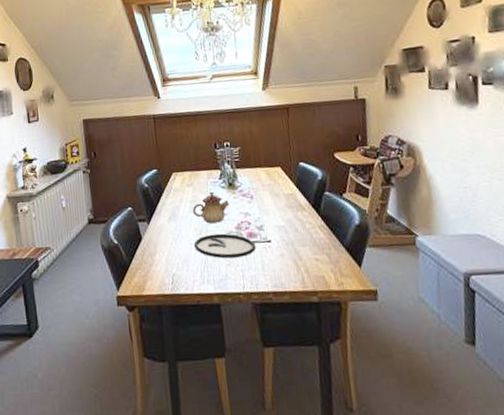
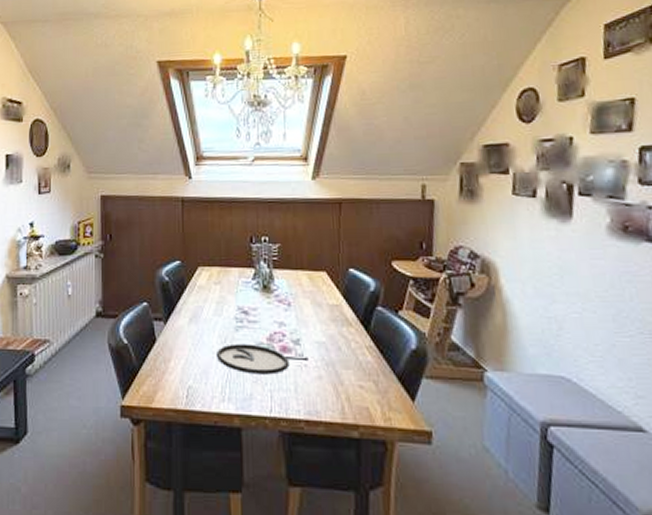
teapot: present [192,191,229,224] -> none [217,293,262,331]

